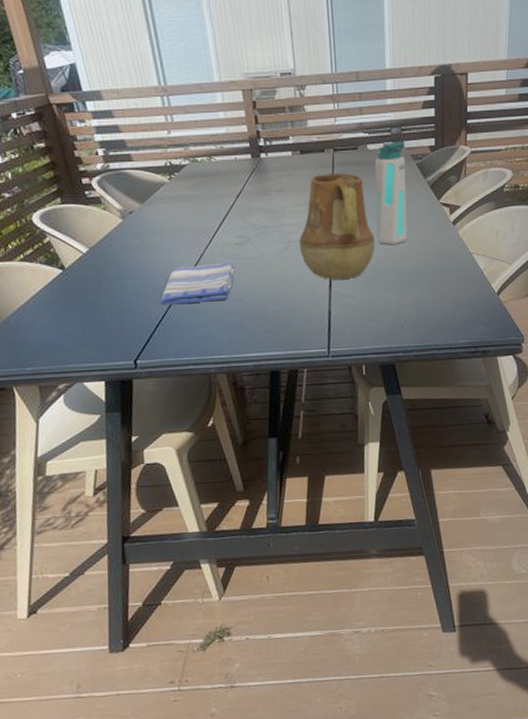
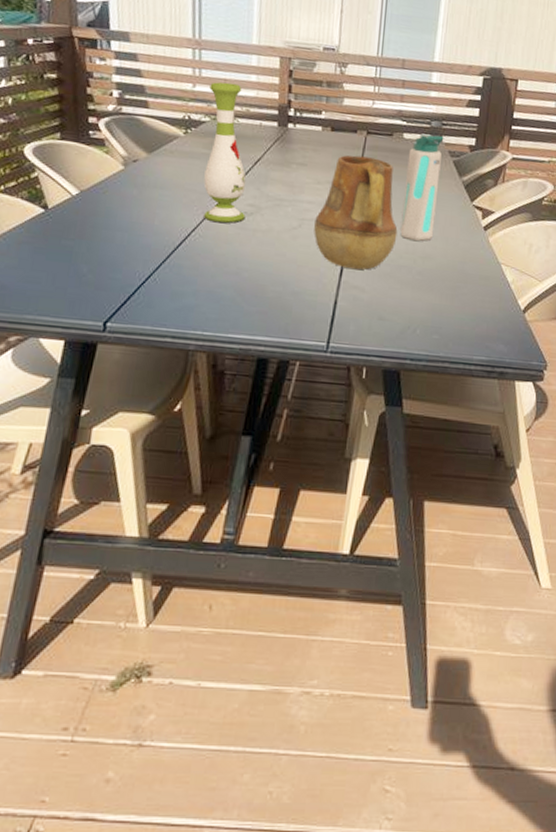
dish towel: present [159,262,236,305] -> none [146,227,240,271]
vase: none [183,123,238,257] -> present [203,82,246,224]

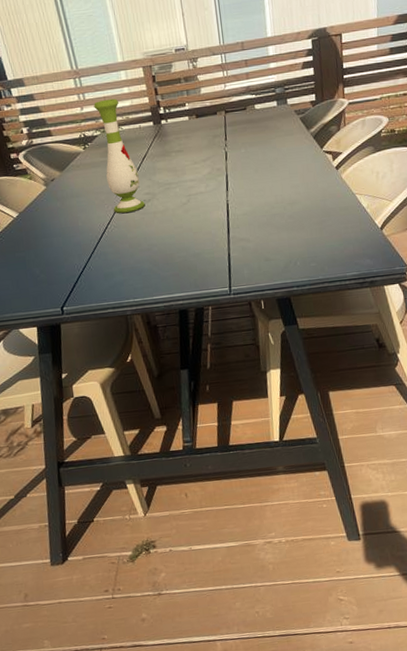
pitcher: present [314,155,398,270] -> none [199,131,267,226]
water bottle: present [400,133,444,242] -> none [262,99,296,192]

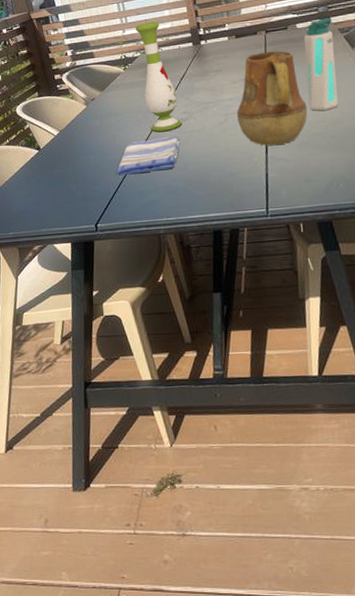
dish towel: none [80,217,145,258] -> present [116,135,181,176]
pitcher: none [199,131,267,226] -> present [237,51,308,146]
water bottle: none [262,99,296,192] -> present [303,18,339,111]

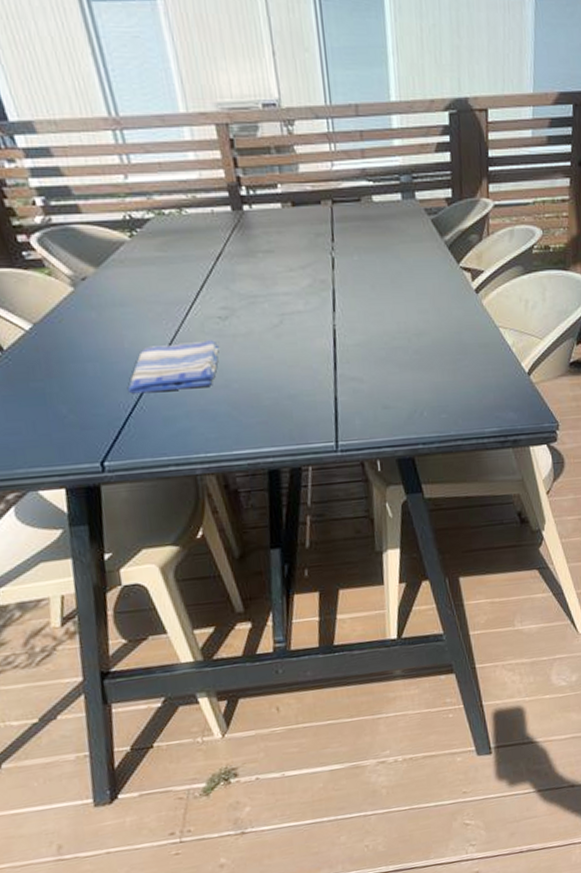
vase: present [135,21,182,133] -> none [143,166,221,334]
pitcher: present [237,51,308,146] -> none [295,231,387,360]
water bottle: present [303,18,339,111] -> none [381,192,424,318]

